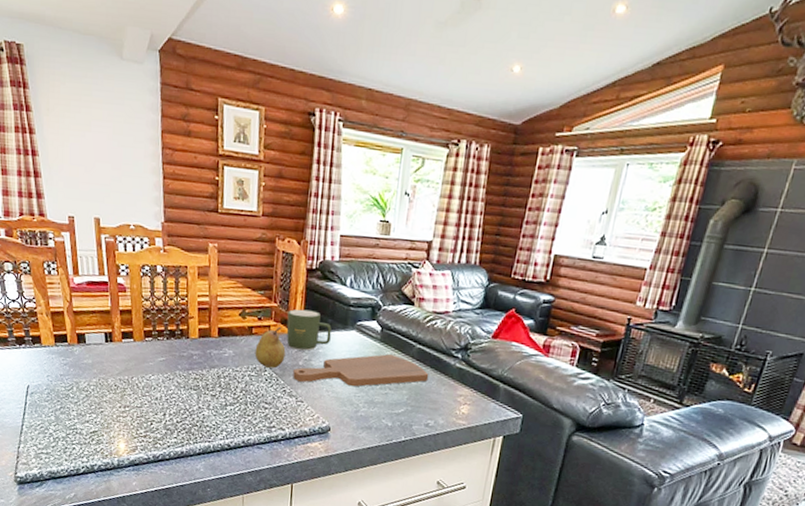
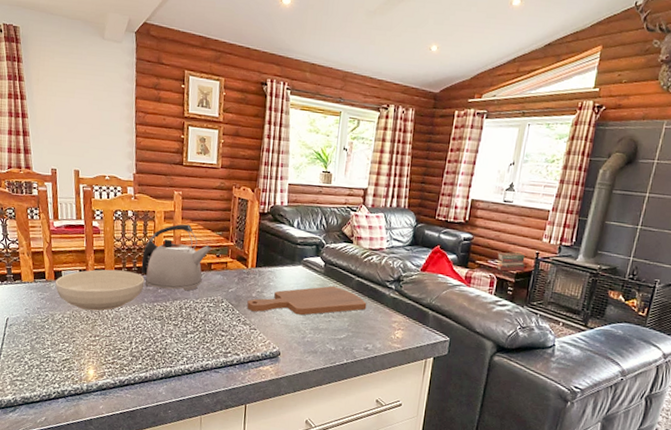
bowl: none [78,332,178,379] -> present [55,269,145,311]
kettle: none [173,281,253,358] -> present [141,224,212,291]
fruit: present [255,327,286,369] -> none [213,263,241,300]
mug: present [286,309,332,351] -> none [241,247,281,284]
books: none [580,317,615,340] -> present [496,252,525,272]

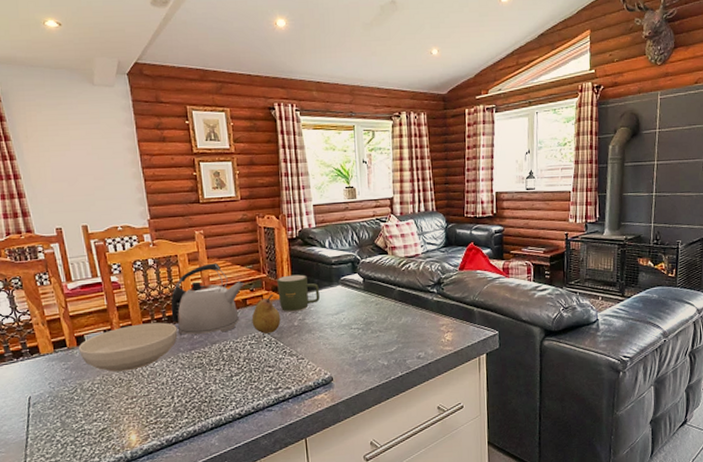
fruit: none [213,263,241,300] -> present [252,295,281,334]
mug: none [241,247,281,284] -> present [277,274,320,312]
cutting board: present [247,285,367,316] -> none [290,300,412,342]
books: present [496,252,525,272] -> none [529,236,558,257]

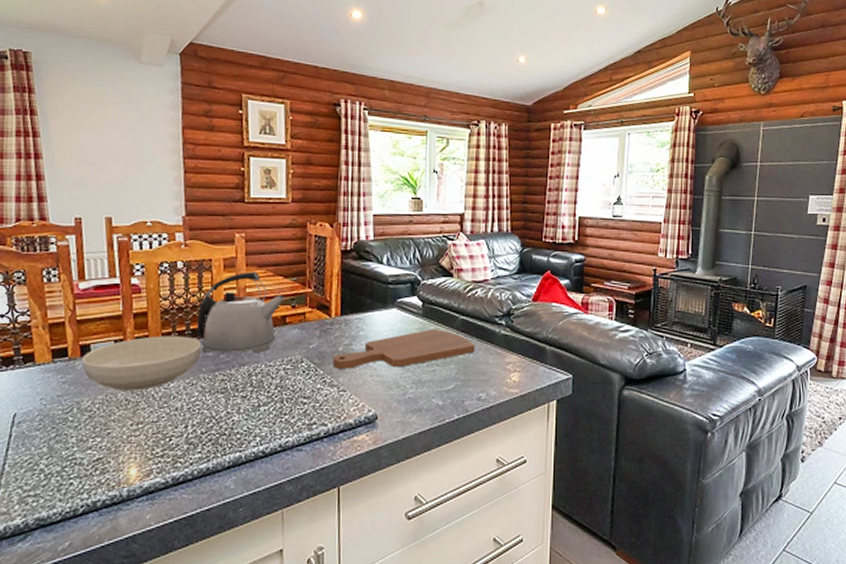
fruit: present [252,295,281,334] -> none [289,313,324,358]
mug: present [277,274,320,312] -> none [323,292,371,335]
cutting board: none [290,300,412,342] -> present [333,328,475,370]

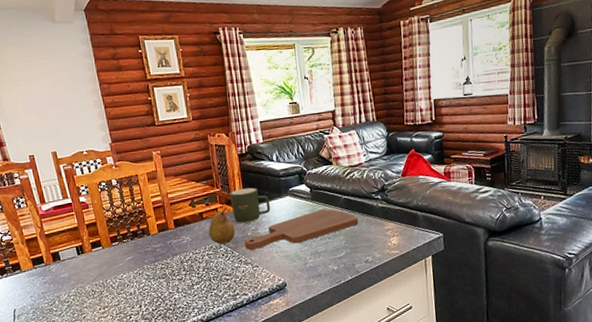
bowl: present [81,336,202,391] -> none [54,237,142,285]
kettle: present [196,271,286,353] -> none [134,180,200,249]
fruit: none [289,313,324,358] -> present [208,208,235,245]
mug: none [323,292,371,335] -> present [230,187,270,224]

